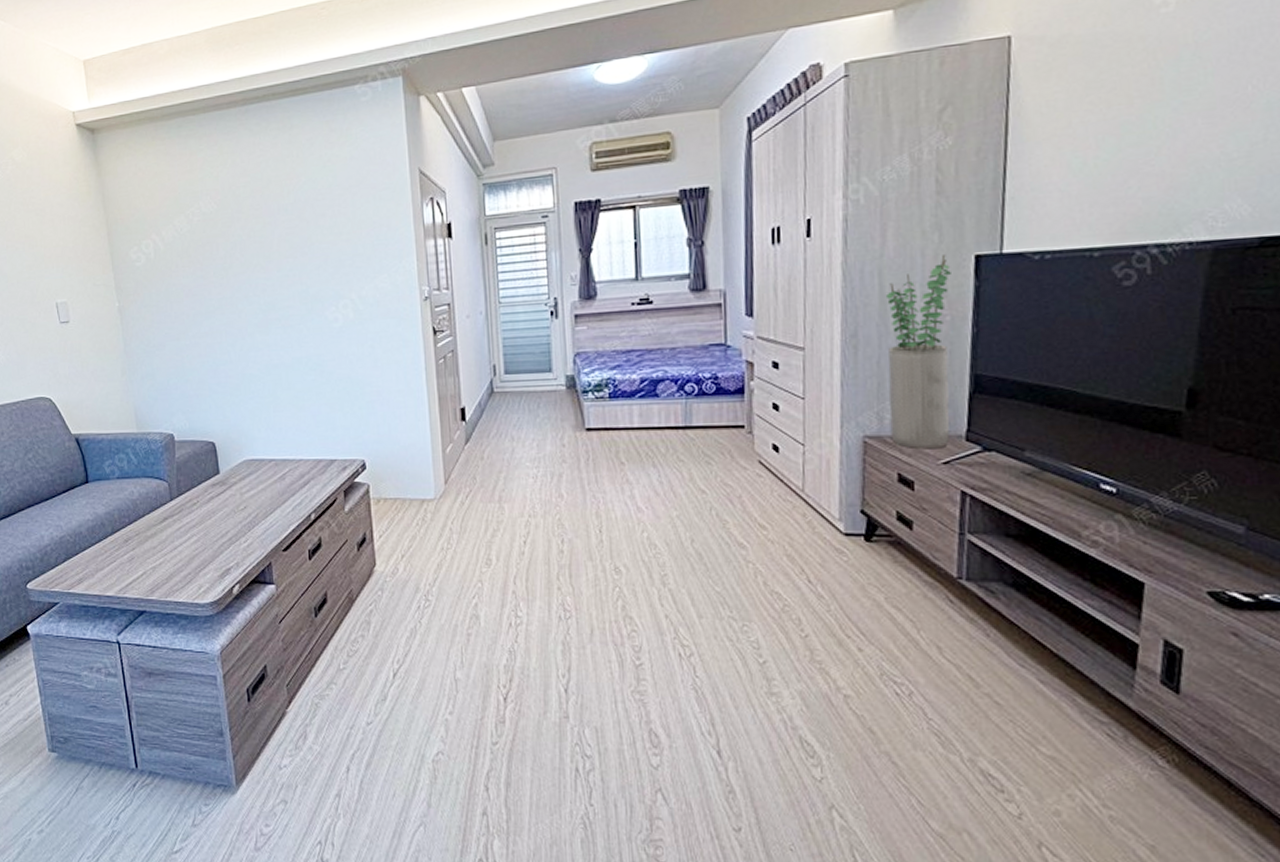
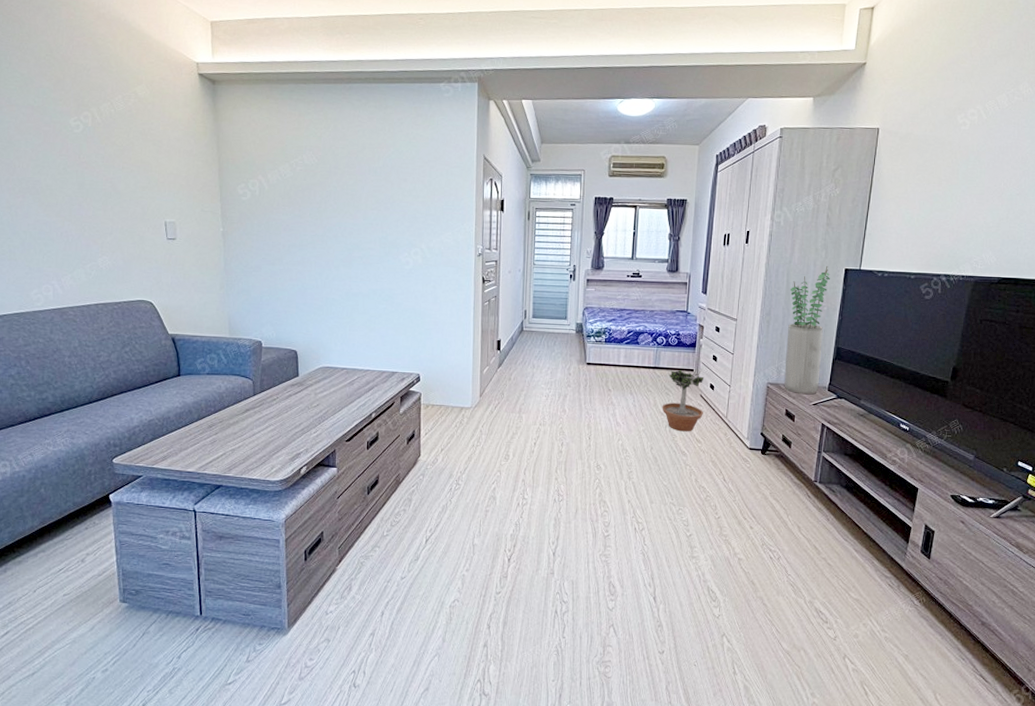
potted tree: none [701,423,766,515] -> present [662,368,705,432]

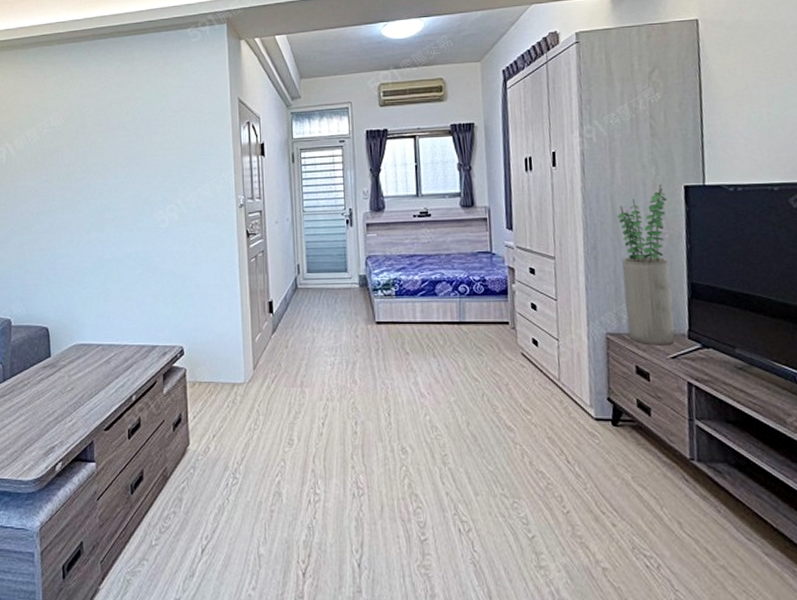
potted tree: present [662,368,705,432] -> none [474,320,529,401]

